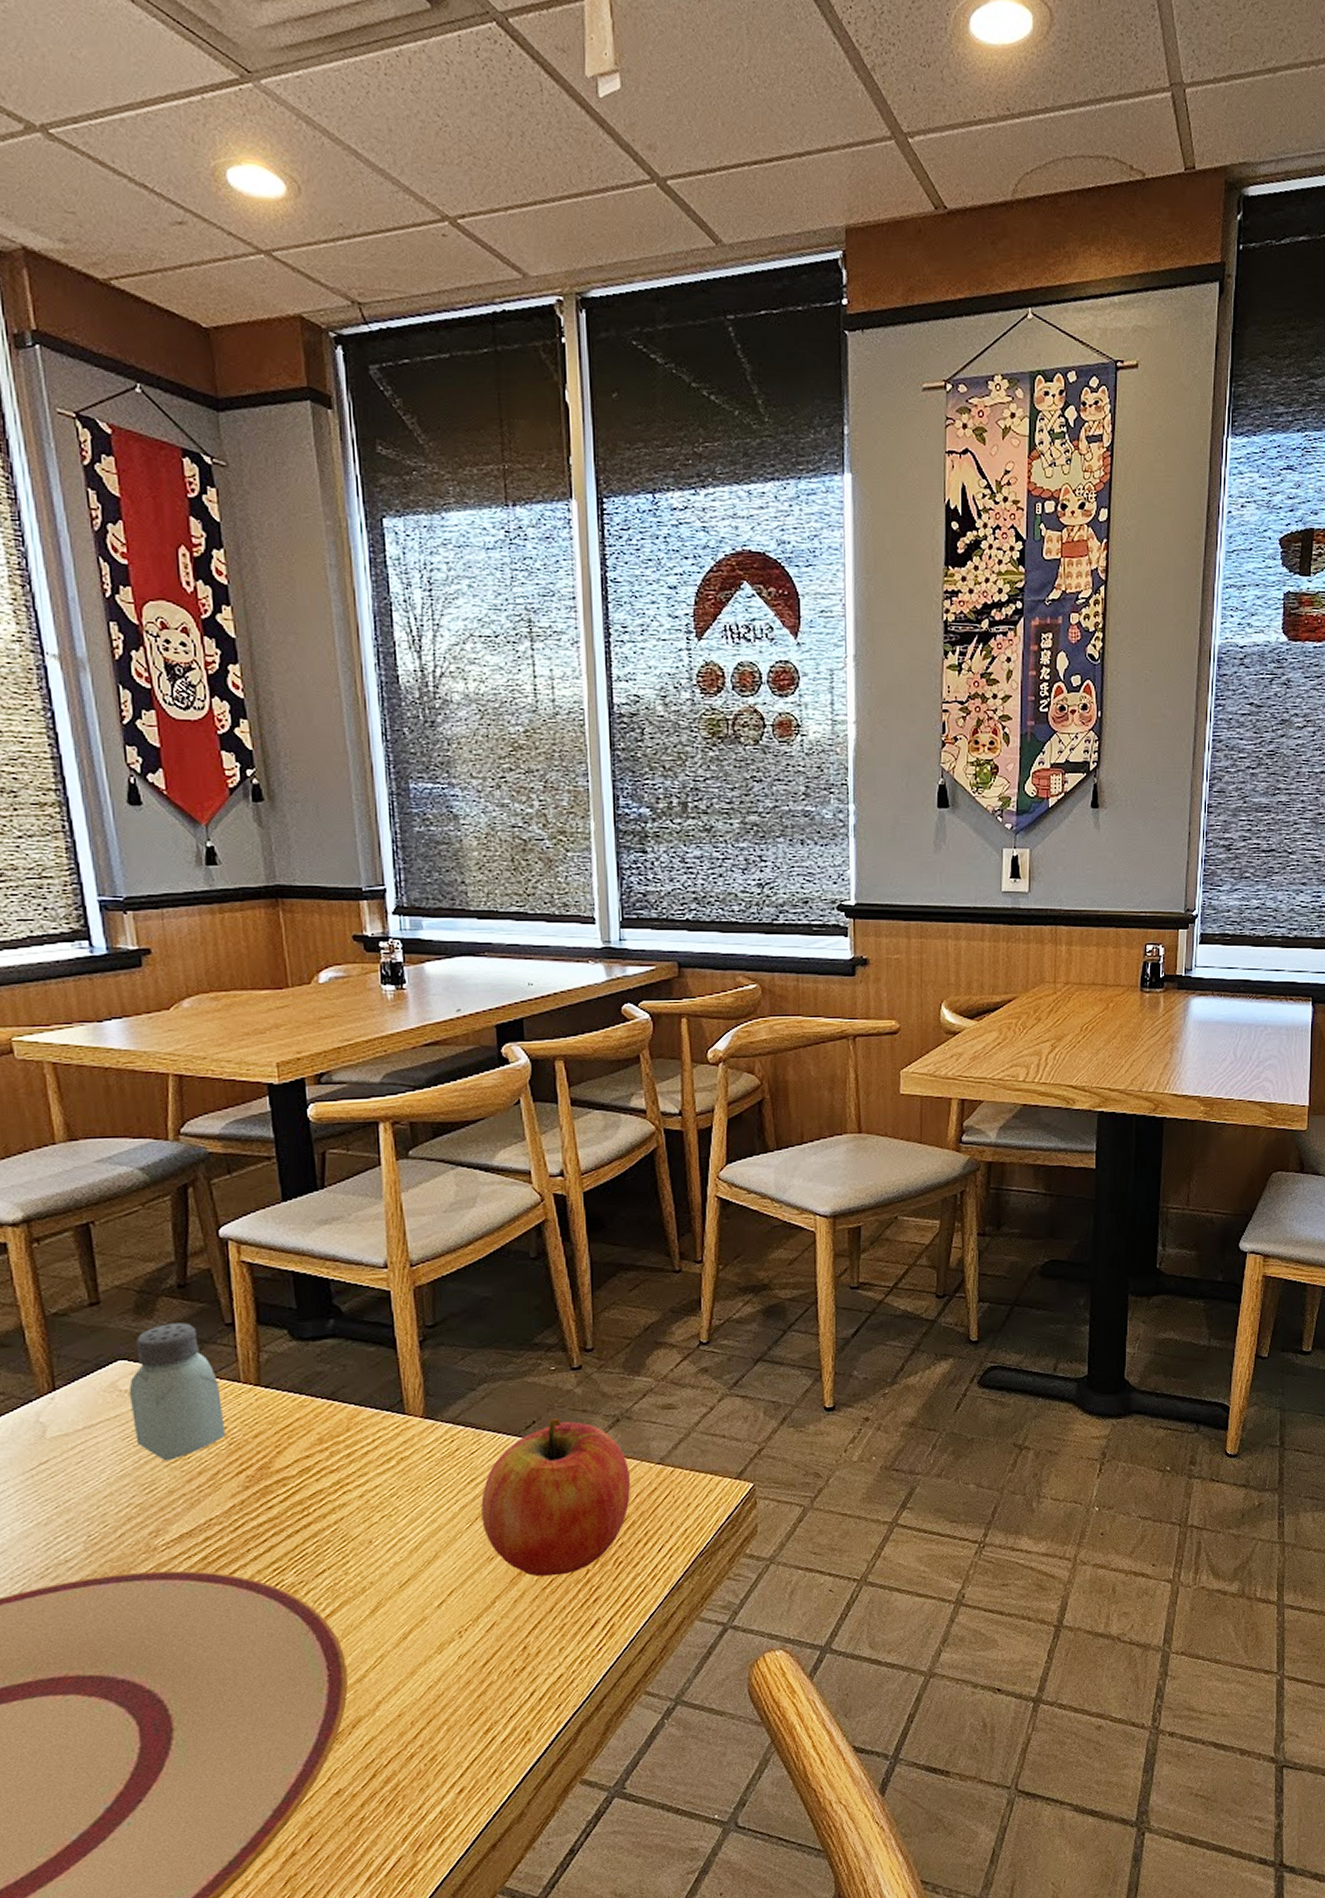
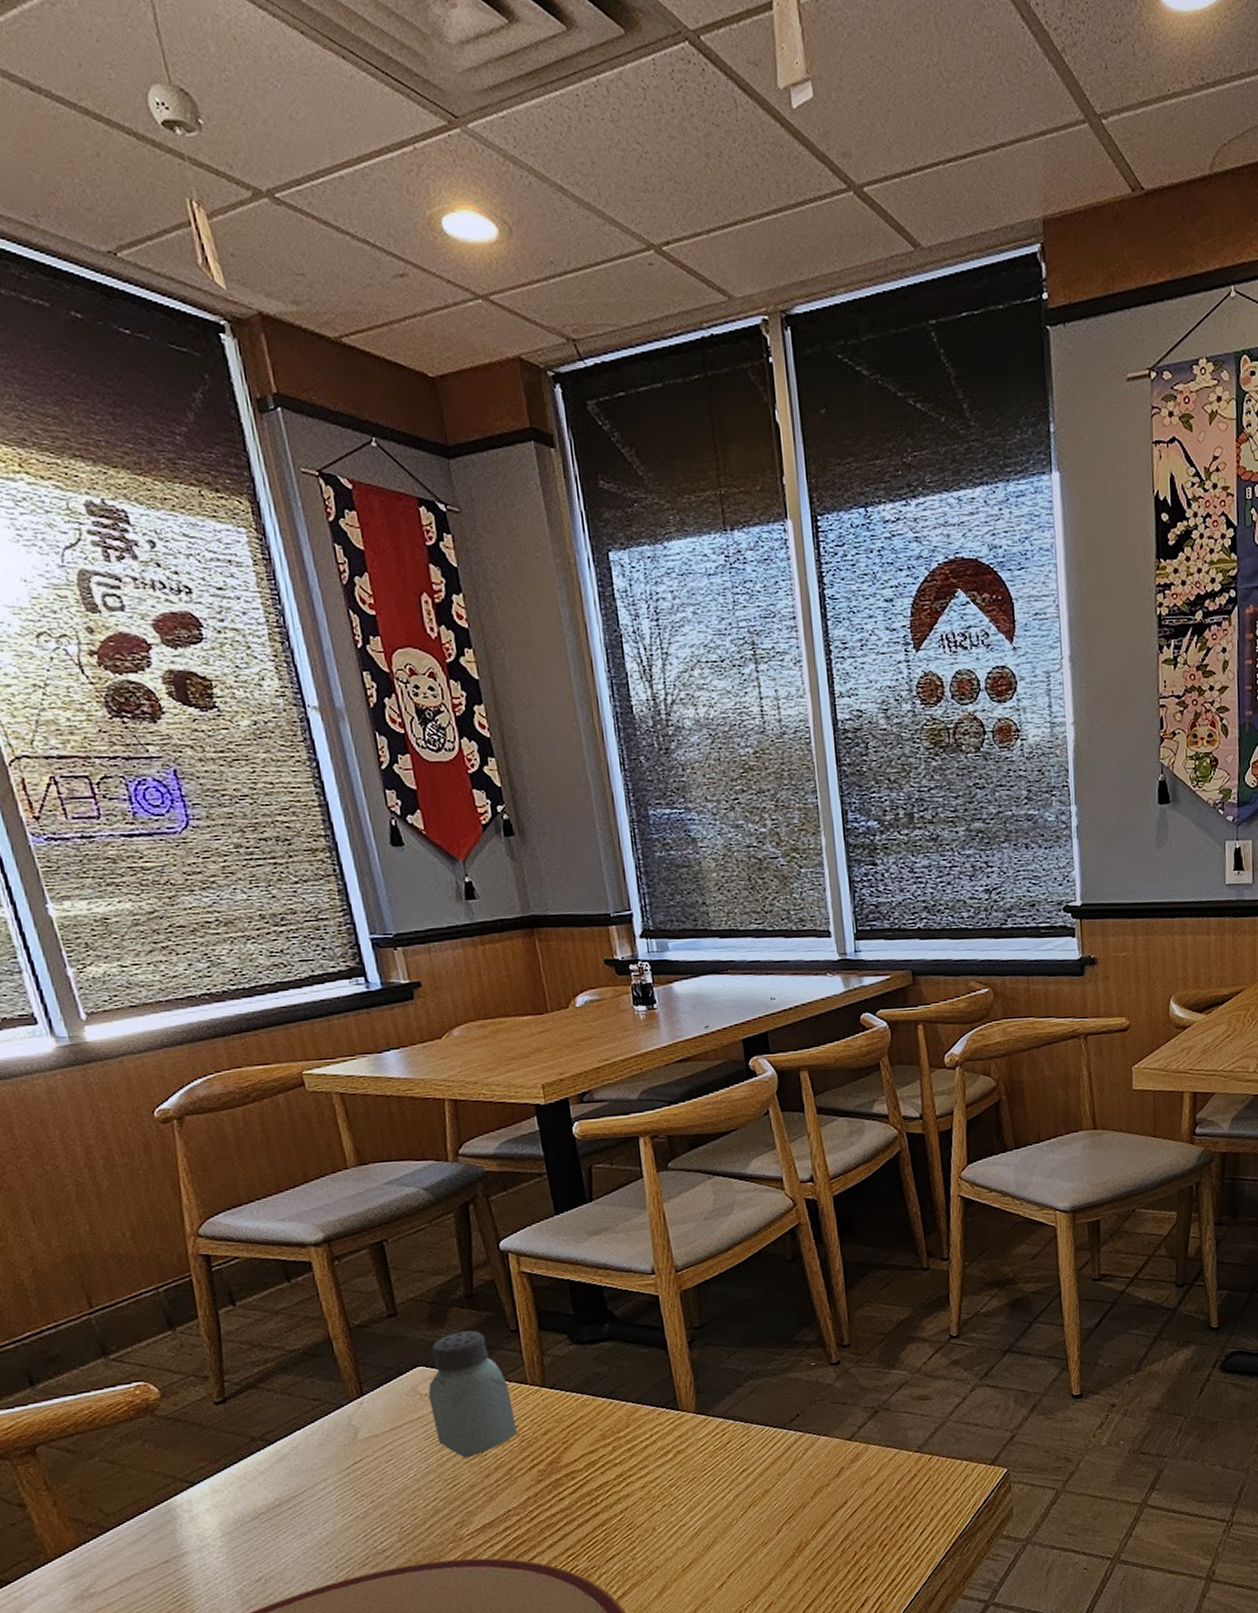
fruit: present [481,1418,631,1577] -> none [753,1411,892,1559]

